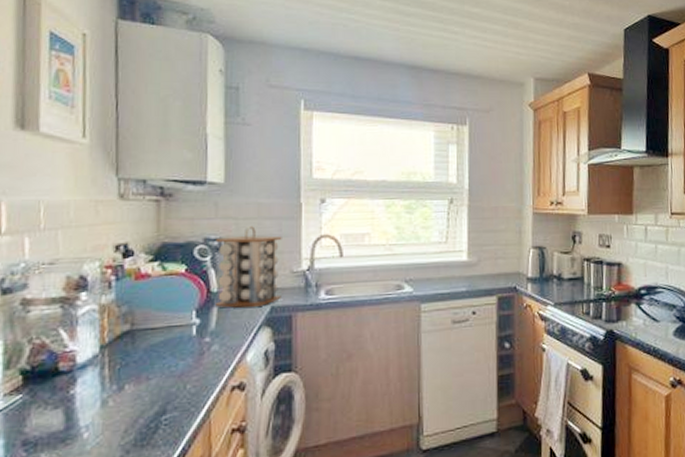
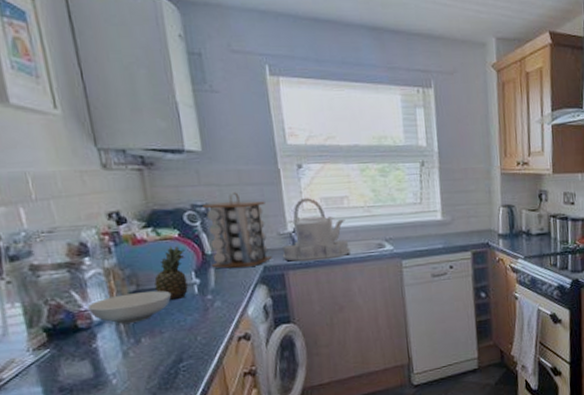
bowl: none [73,331,167,368] -> present [87,291,172,324]
fruit: none [151,281,190,341] -> present [154,245,188,300]
tea set: none [292,252,367,303] -> present [282,215,351,263]

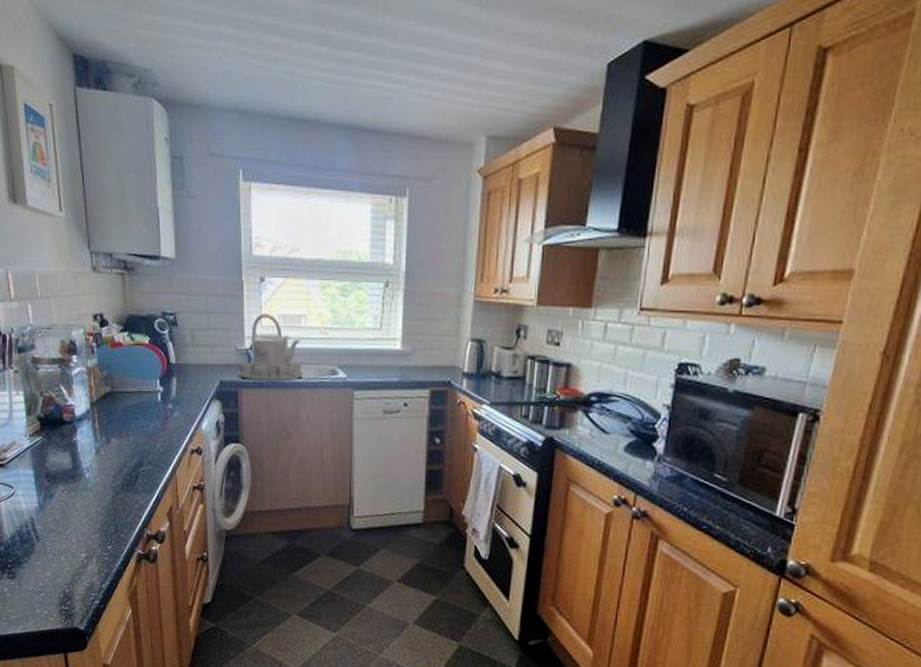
bowl: present [87,291,172,324] -> none [71,394,139,422]
fruit: present [154,245,188,300] -> none [126,351,154,405]
spice rack: present [202,191,272,268] -> none [172,301,228,380]

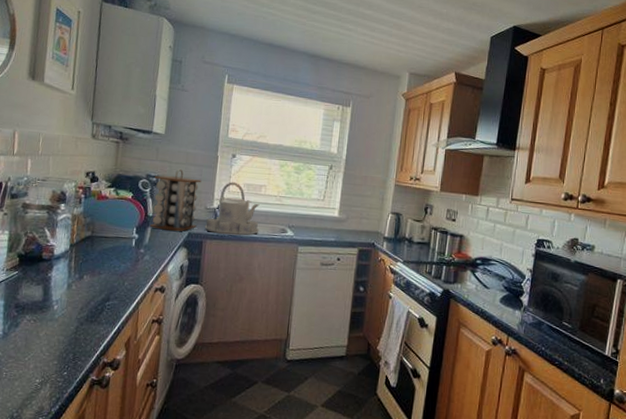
spice rack: none [172,301,228,380] -> present [150,168,202,231]

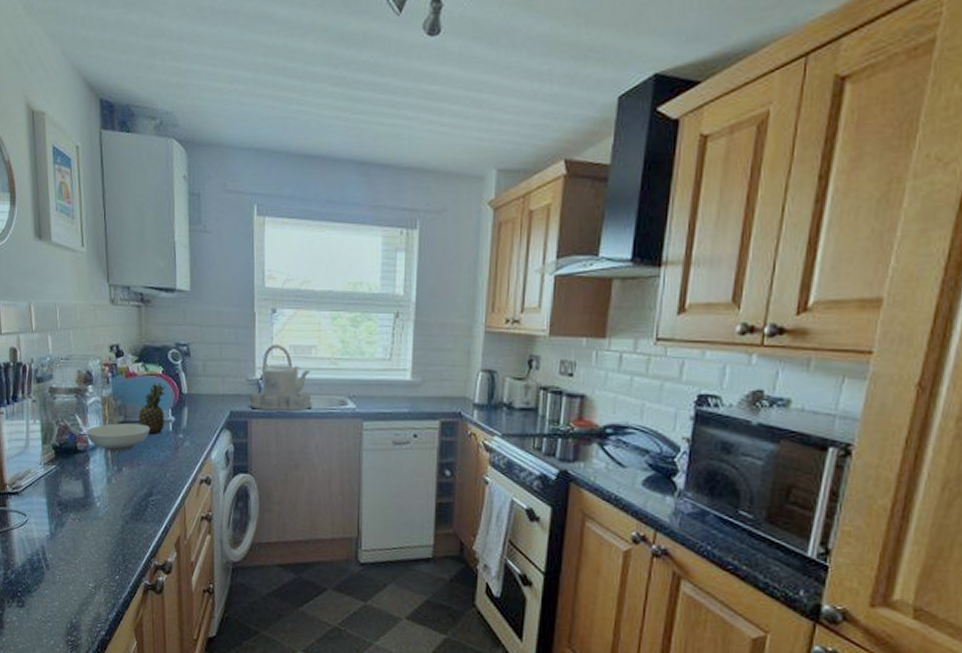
bowl: none [52,237,115,262] -> present [86,423,151,451]
fruit: none [104,204,134,248] -> present [139,381,166,434]
spice rack: present [150,168,202,231] -> none [185,332,239,410]

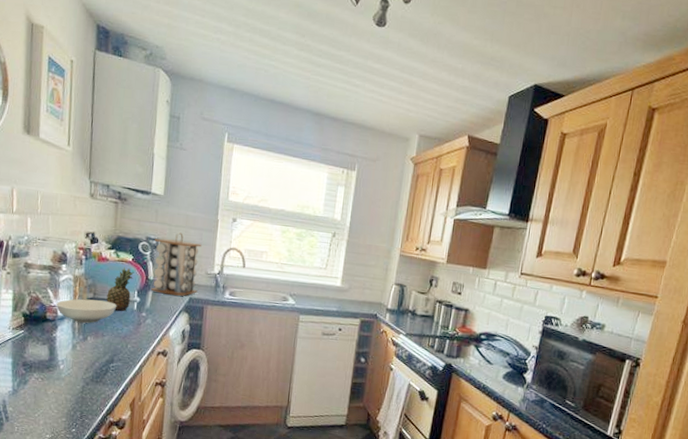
spice rack: none [185,332,239,410] -> present [151,231,202,296]
tea set: present [248,363,313,412] -> none [205,261,261,303]

